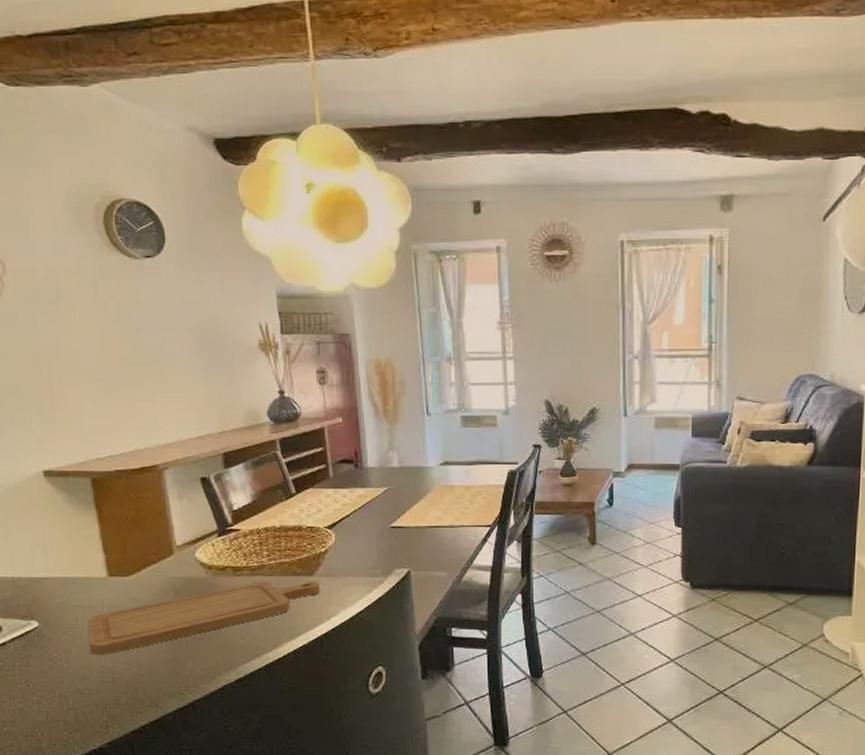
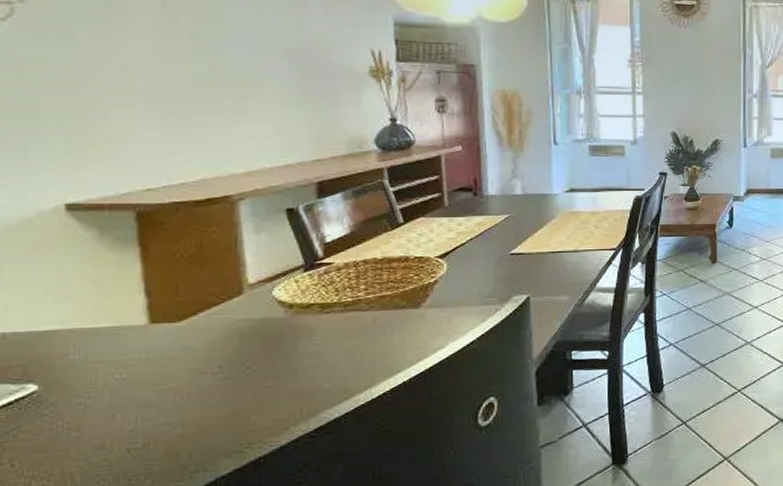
chopping board: present [87,581,320,655] -> none [113,313,427,418]

